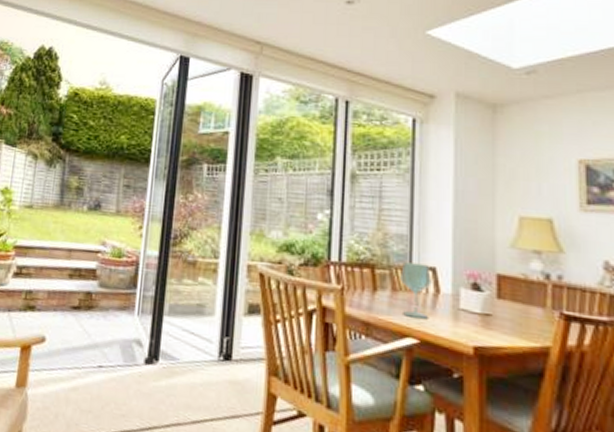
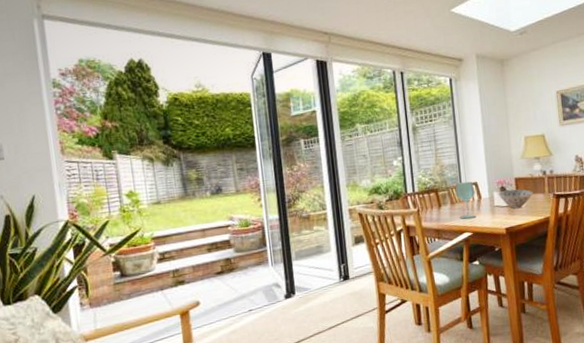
bowl: none [467,288,526,322] -> present [498,189,533,209]

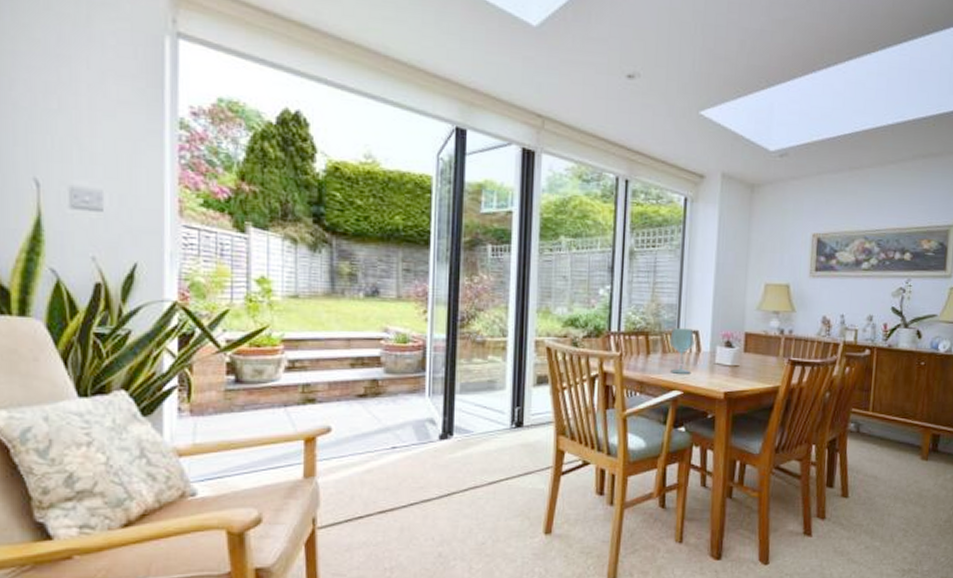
bowl: present [498,189,533,209] -> none [722,345,765,371]

